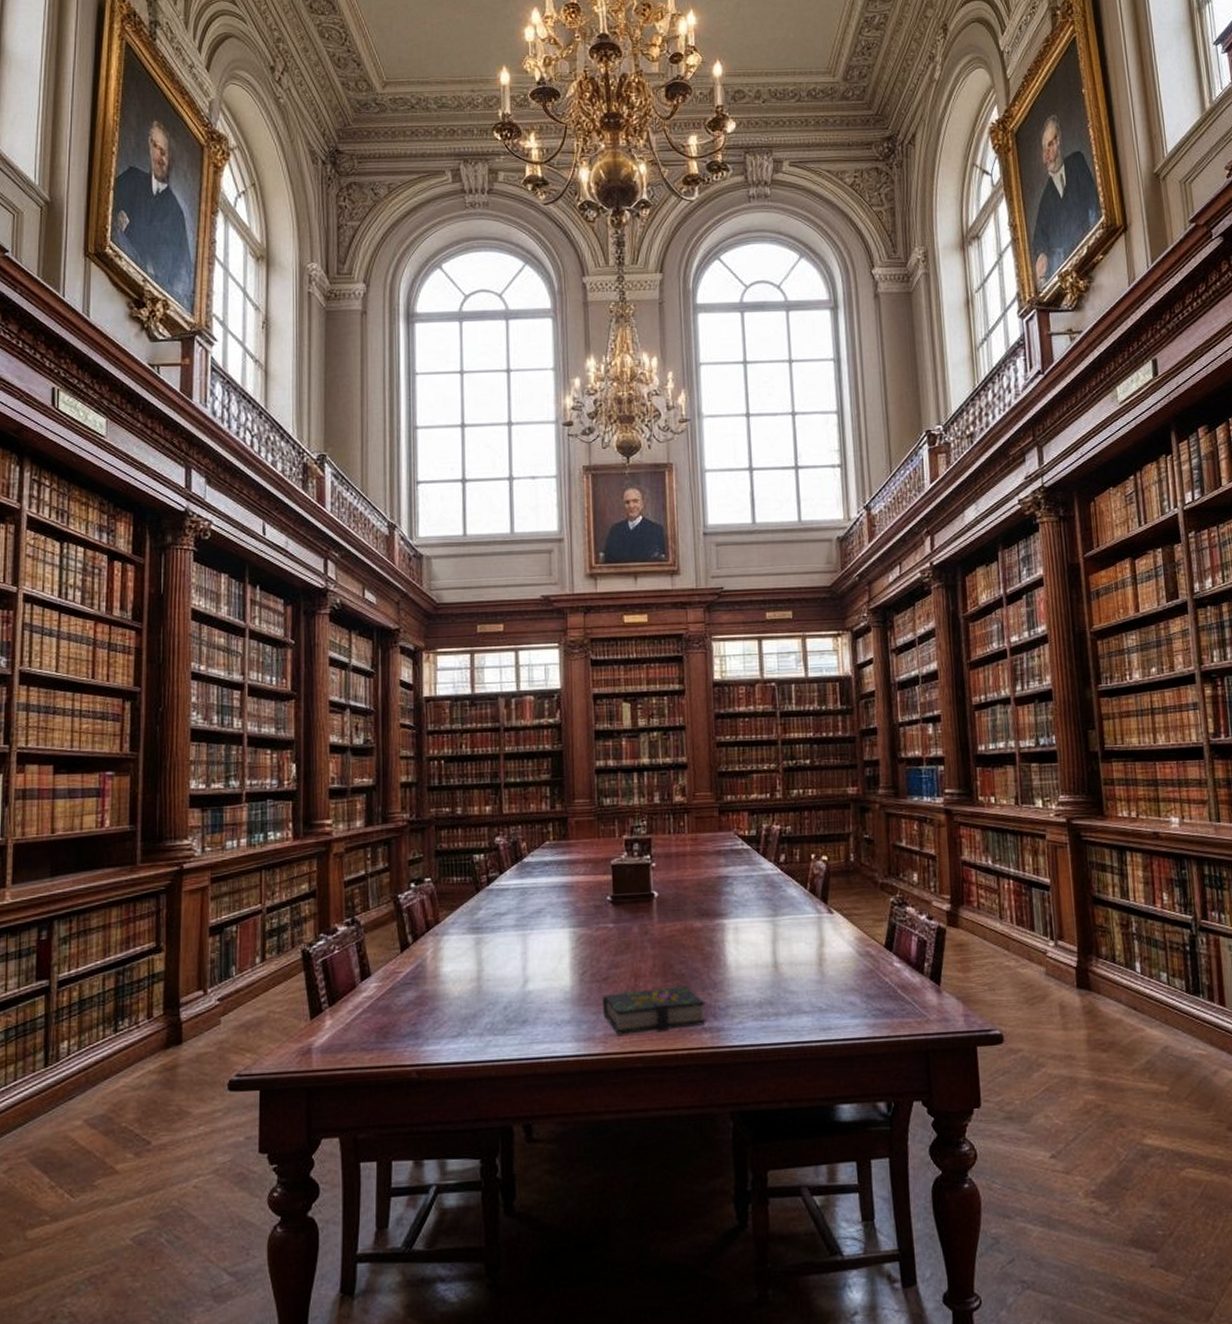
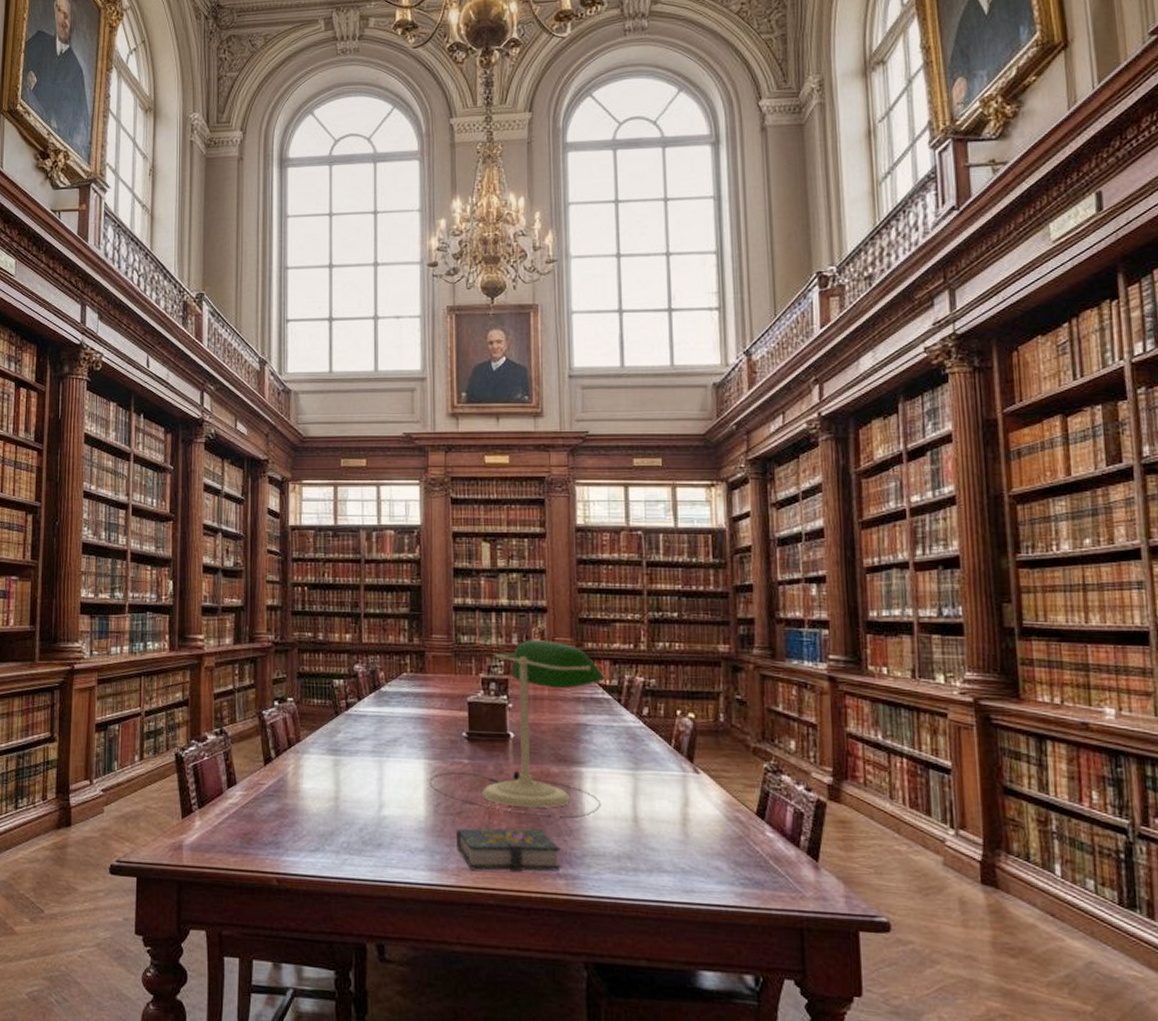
desk lamp: none [574,796,744,974] -> present [429,640,605,819]

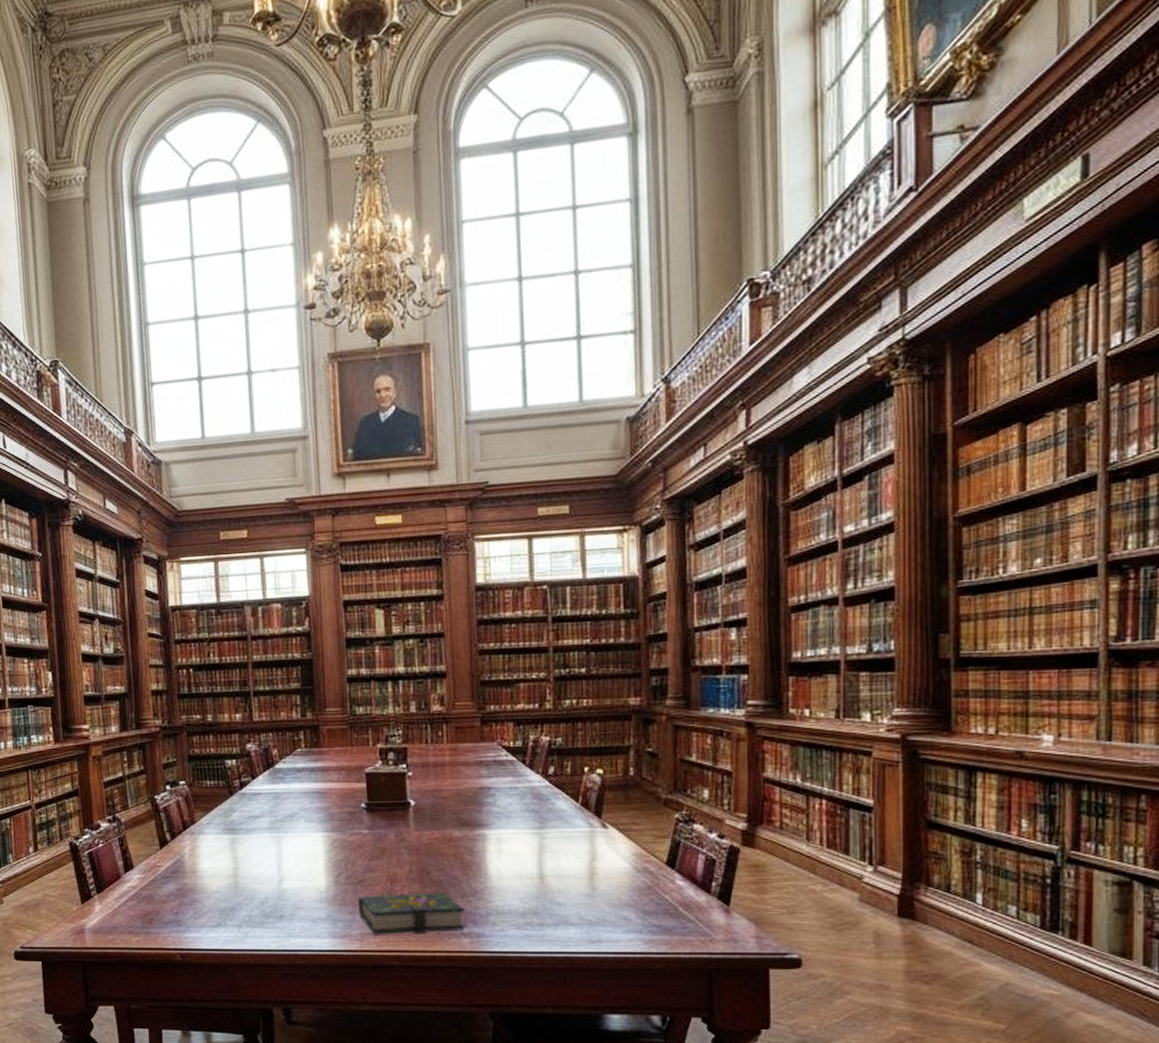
desk lamp: present [429,640,605,819] -> none [329,706,509,881]

